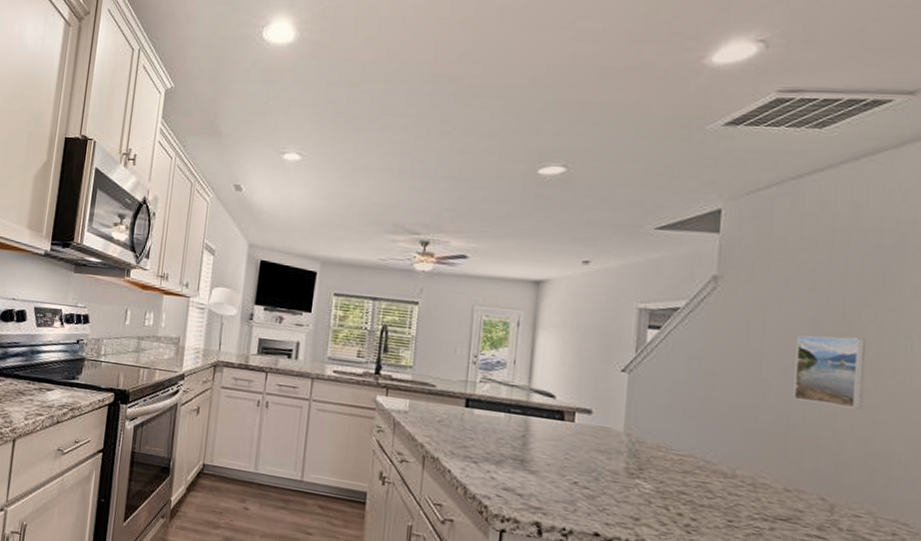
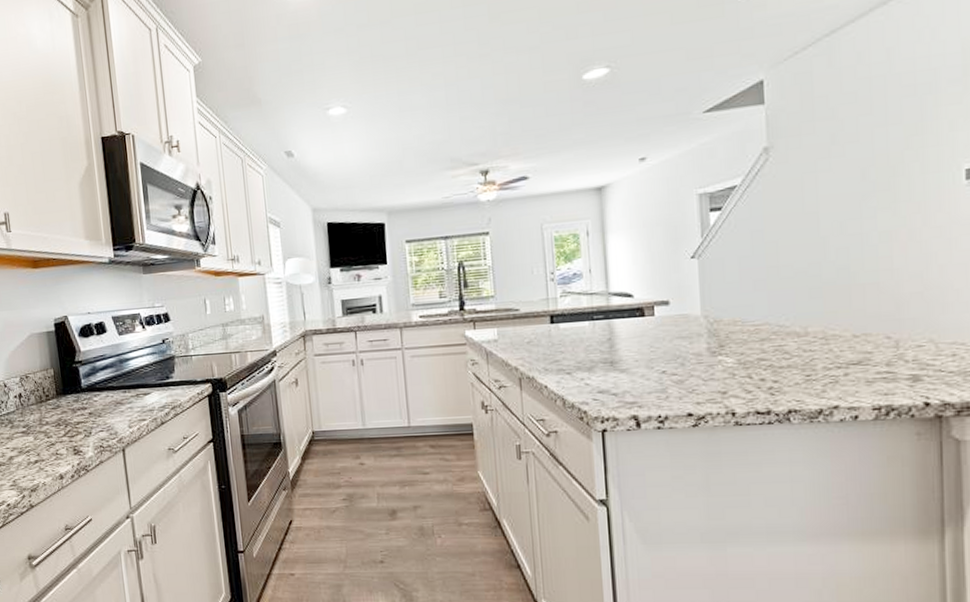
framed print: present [793,335,866,409] -> none [849,179,915,251]

